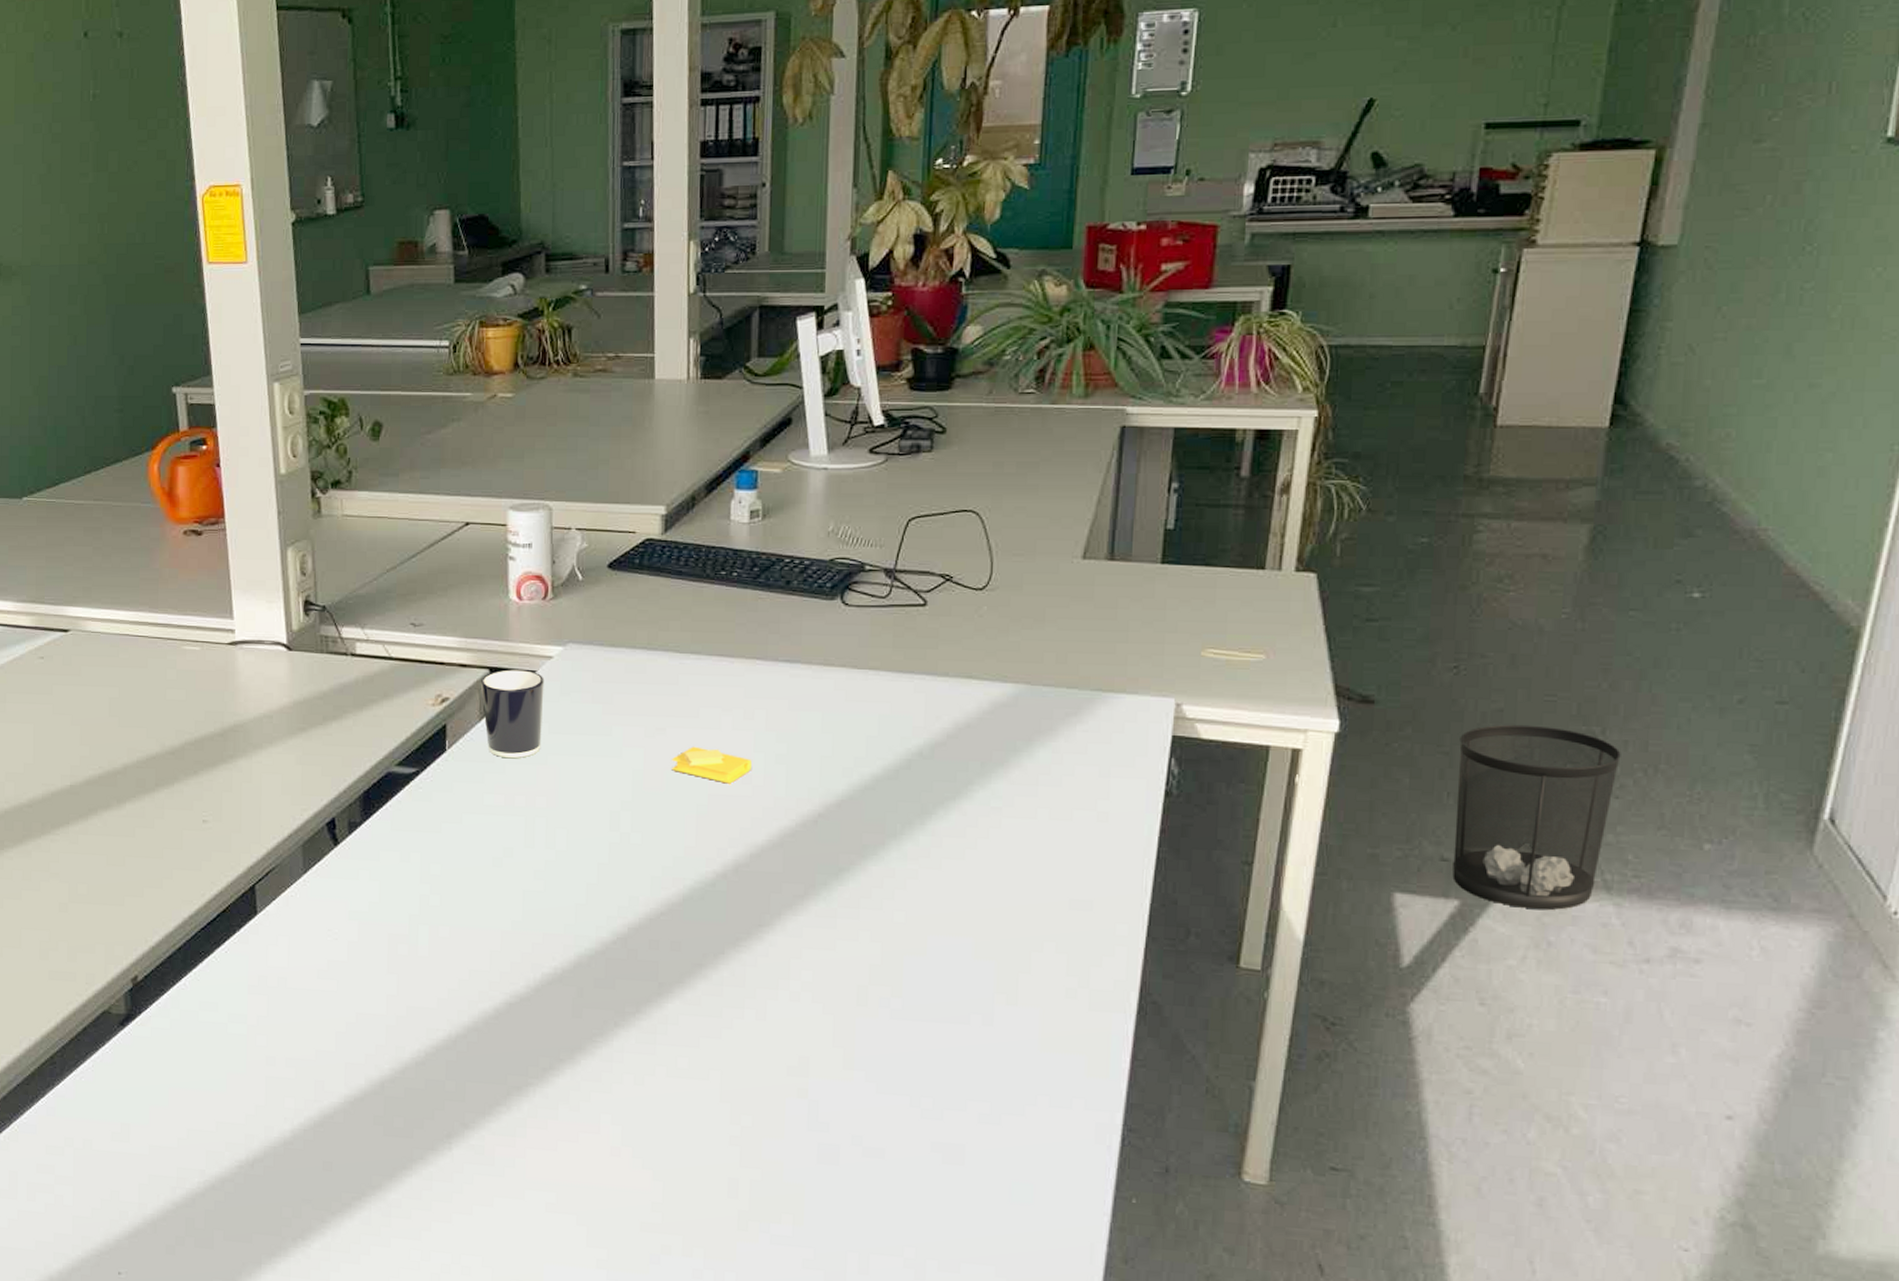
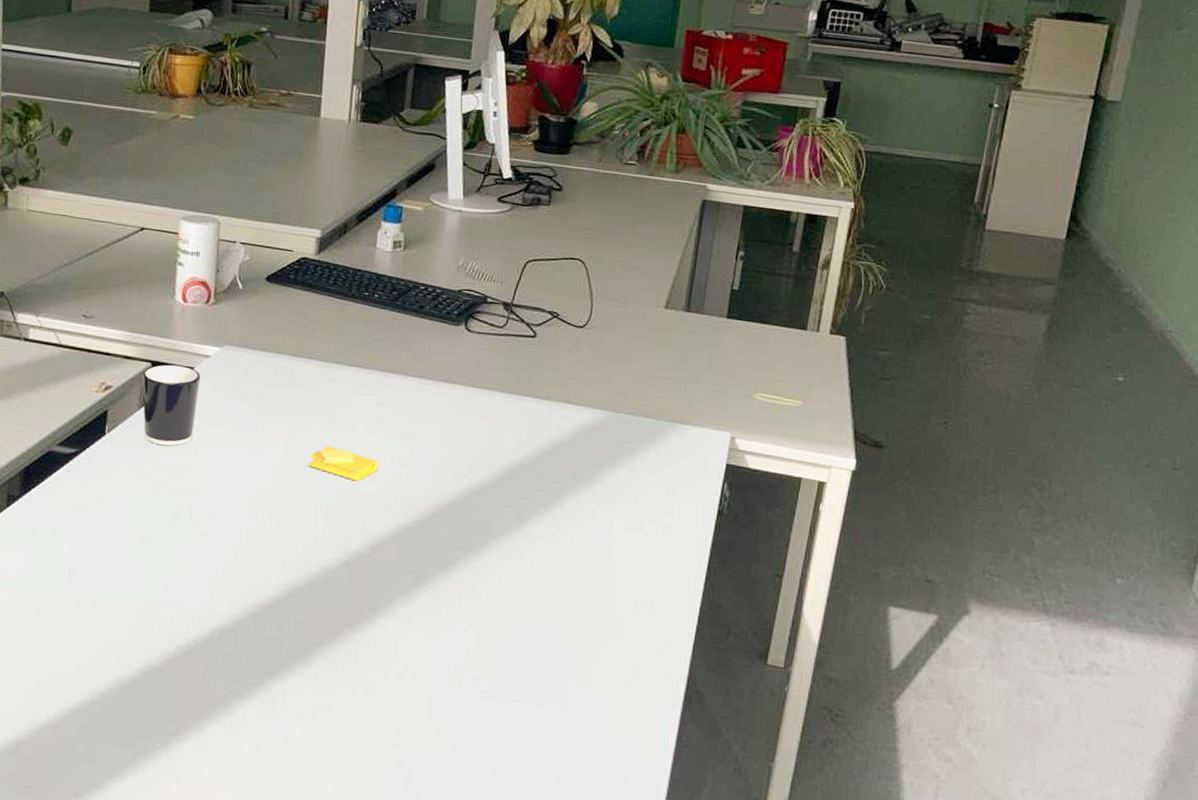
waste bin: present [1452,724,1621,910] -> none [933,472,1062,627]

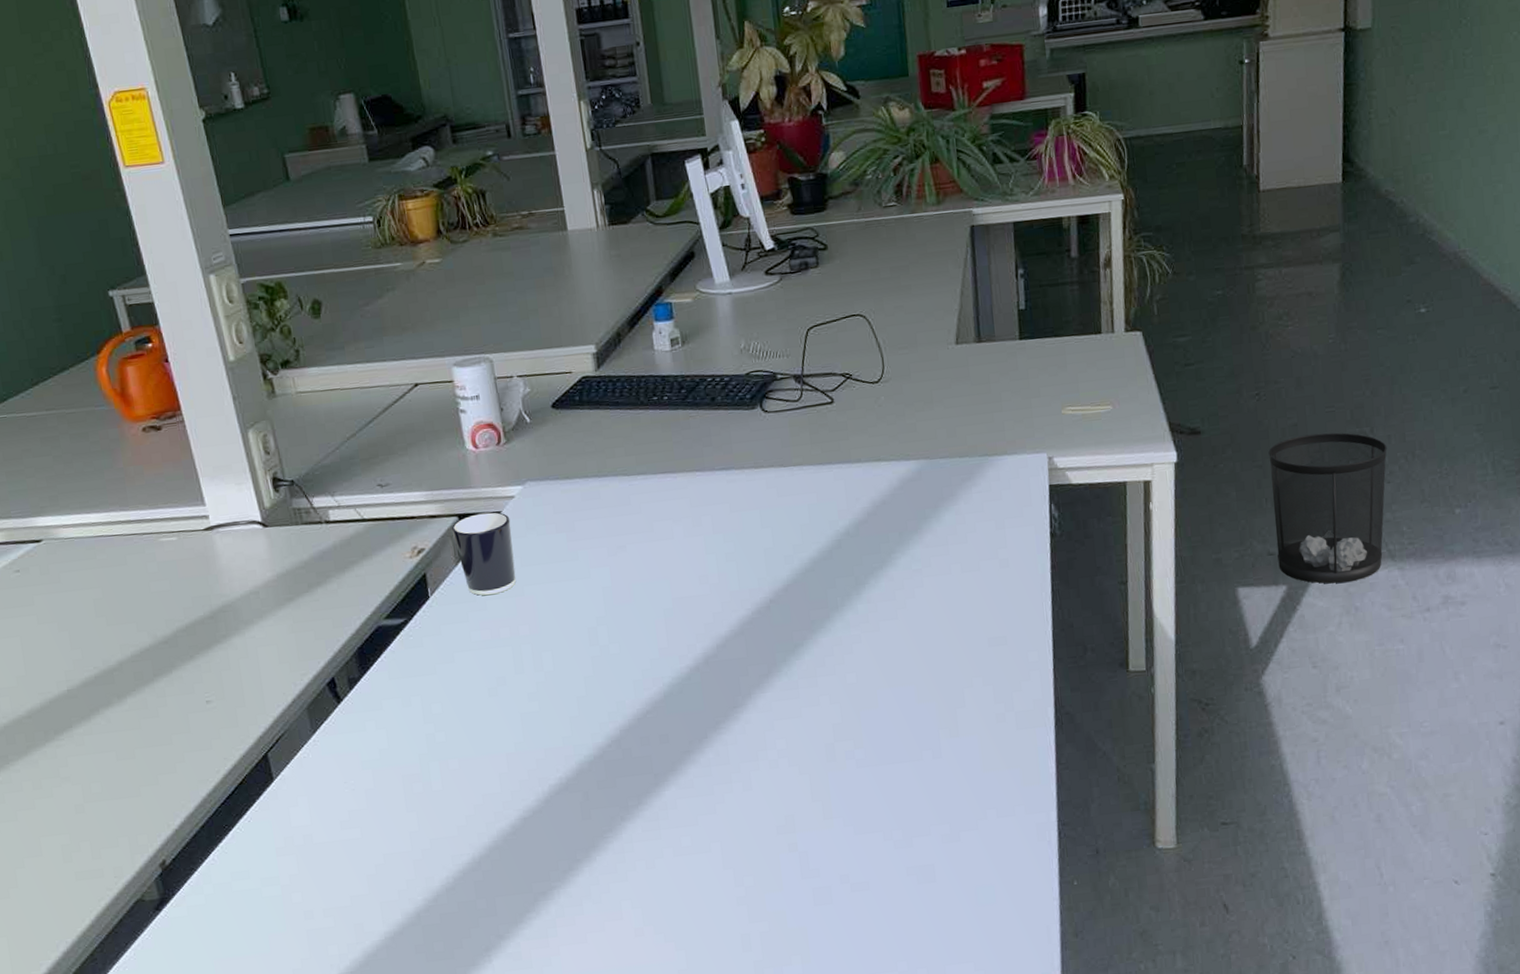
sticky notes: present [308,446,378,482] -> none [635,556,706,587]
waste bin: none [933,472,1062,627] -> present [1268,432,1387,584]

